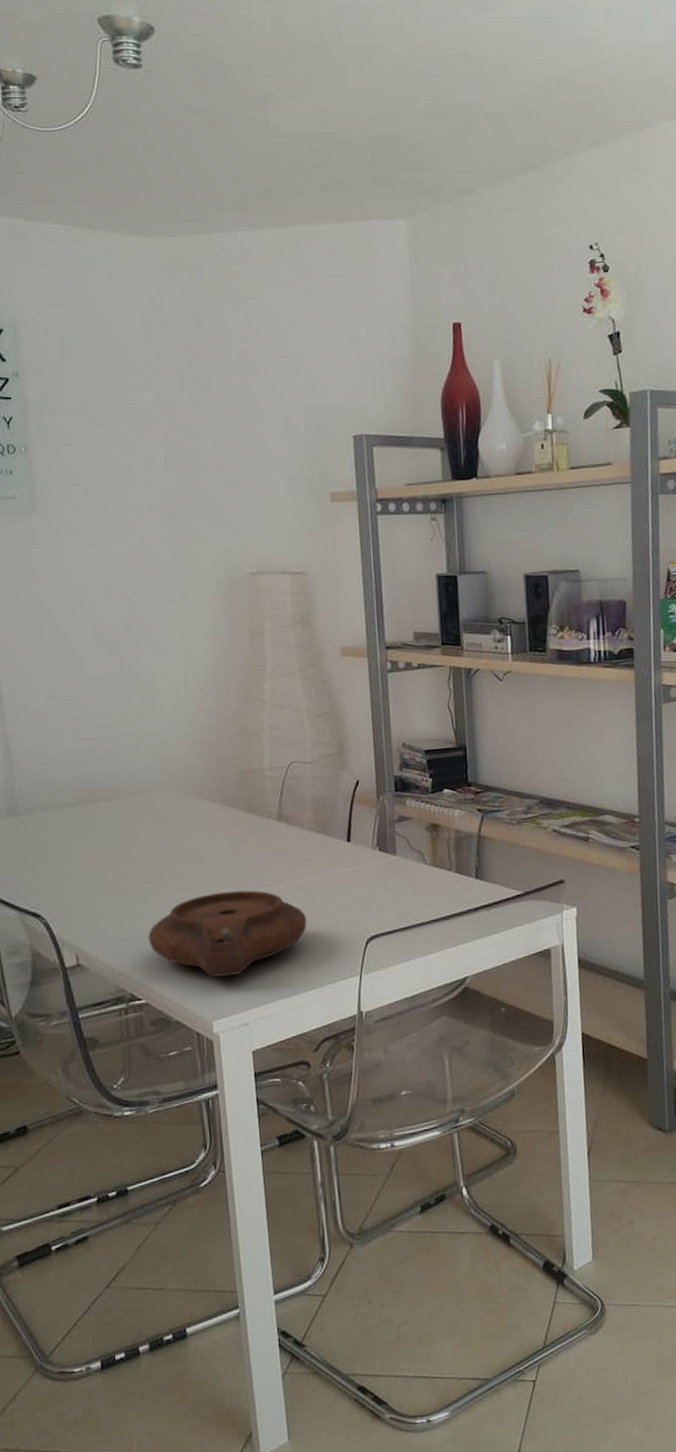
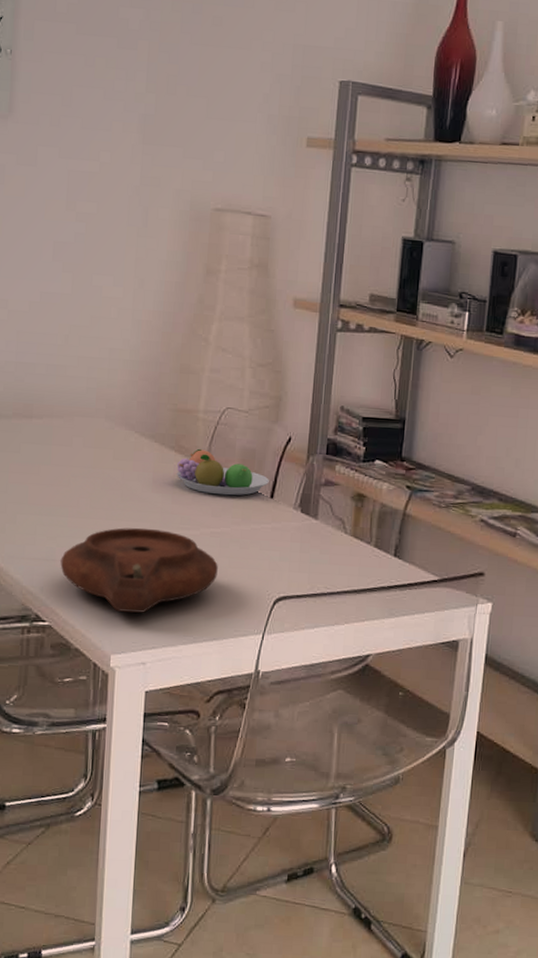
fruit bowl: none [251,805,344,848] -> present [177,448,269,496]

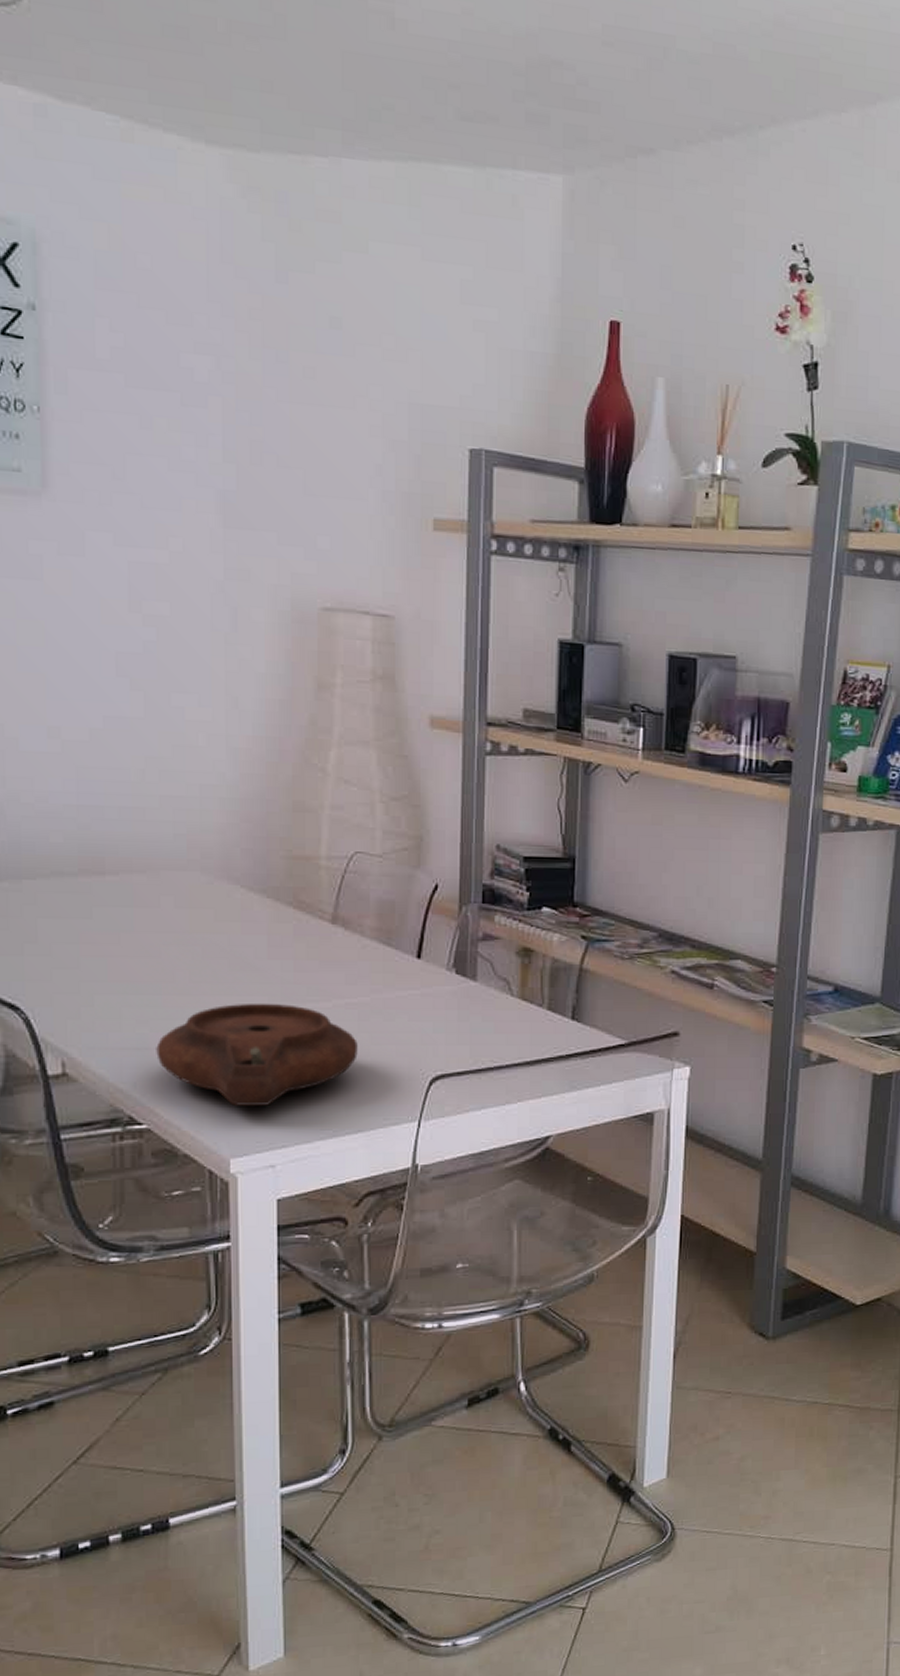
fruit bowl: present [177,448,269,496] -> none [298,903,414,958]

